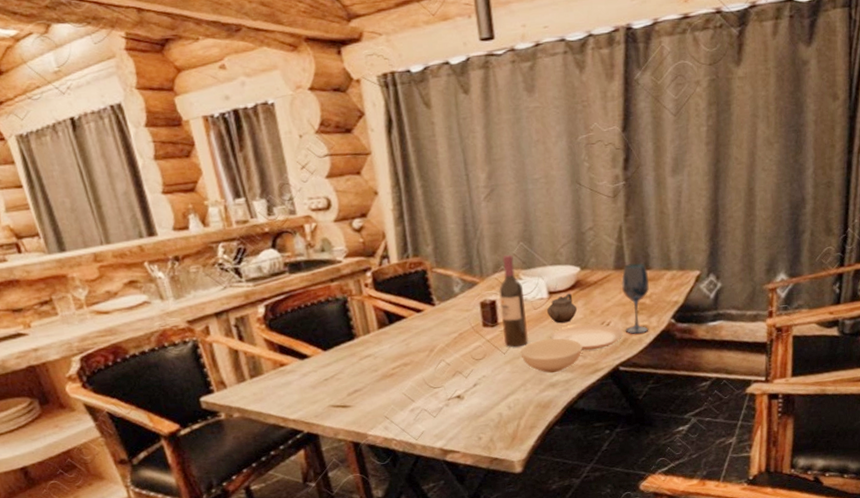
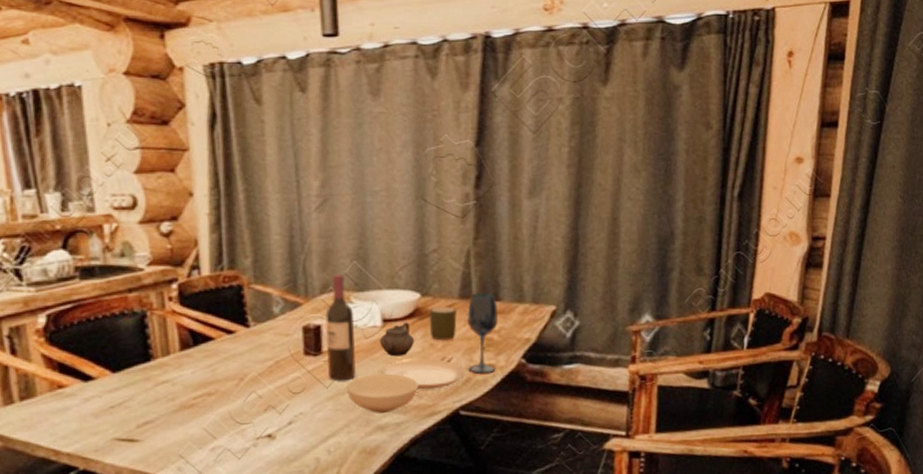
mug: none [588,277,613,308] -> present [428,306,457,341]

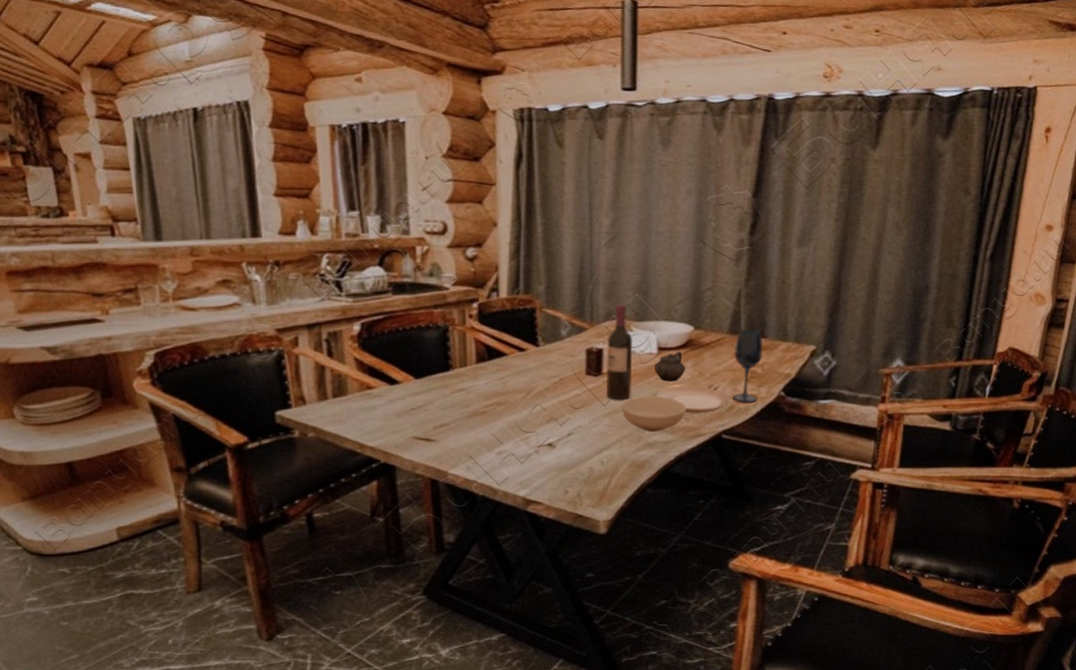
mug: present [428,306,457,341] -> none [700,340,725,370]

